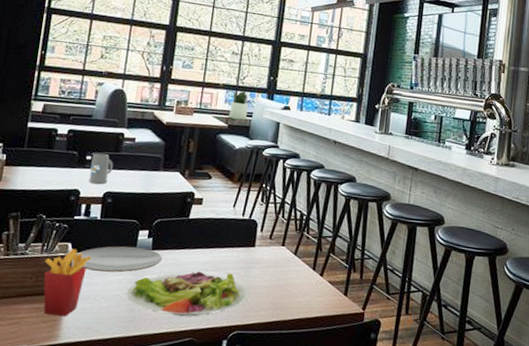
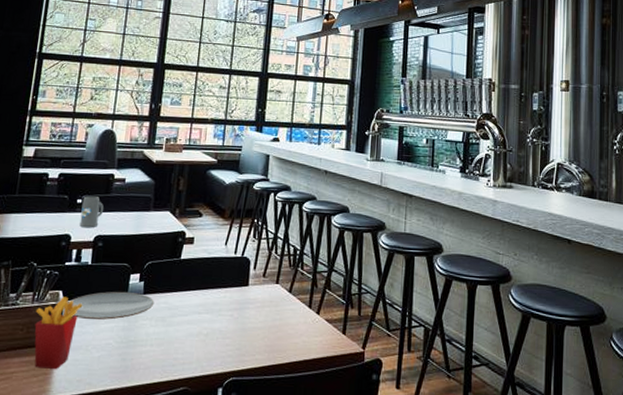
salad plate: present [127,271,250,317] -> none [119,314,245,364]
planter: present [228,90,248,121] -> none [217,124,237,155]

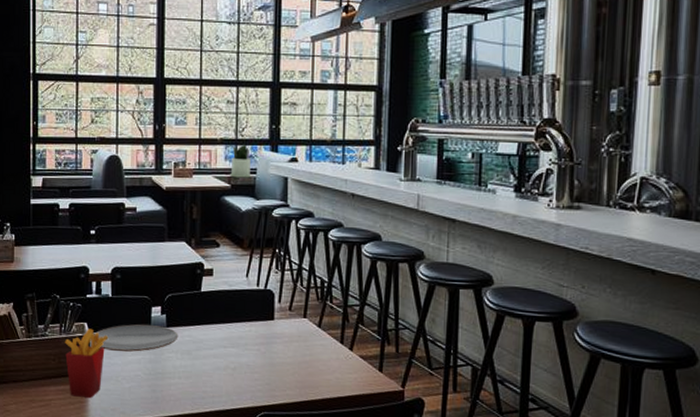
beer mug: present [79,196,104,228] -> none [96,227,117,260]
planter: none [217,124,237,155] -> present [230,144,251,178]

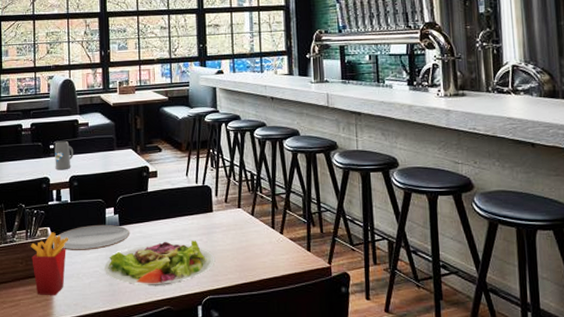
beer mug: none [96,227,117,260] -> present [54,141,73,170]
salad plate: none [147,348,274,397] -> present [104,241,216,286]
planter: present [230,144,251,178] -> none [167,62,185,91]

